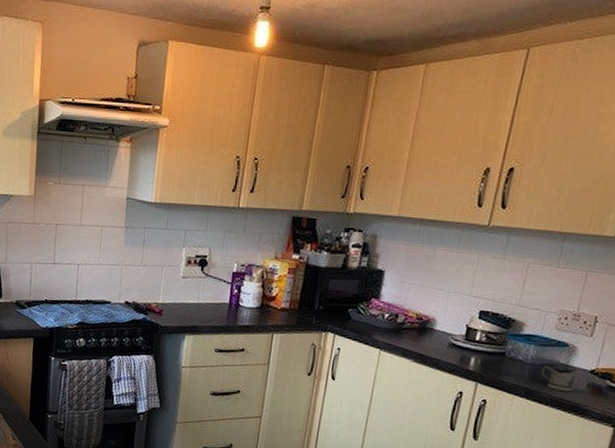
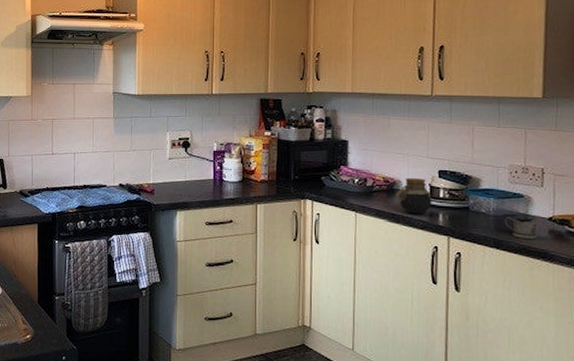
jar: none [427,317,466,357] -> present [396,178,432,215]

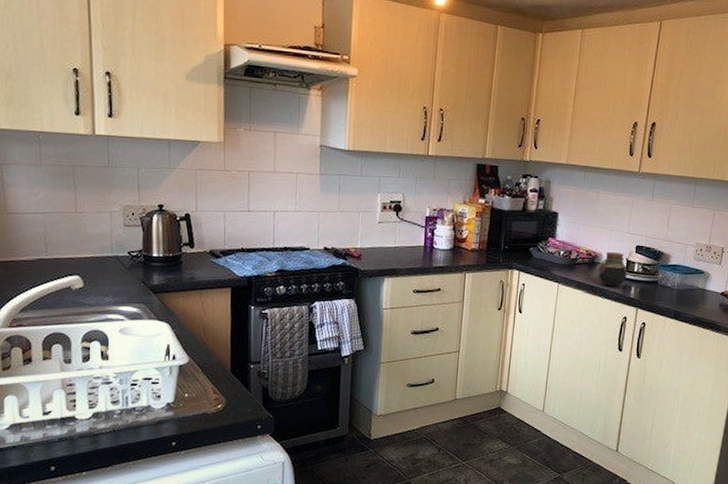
tea glass holder: present [504,217,538,239] -> none [685,291,712,311]

